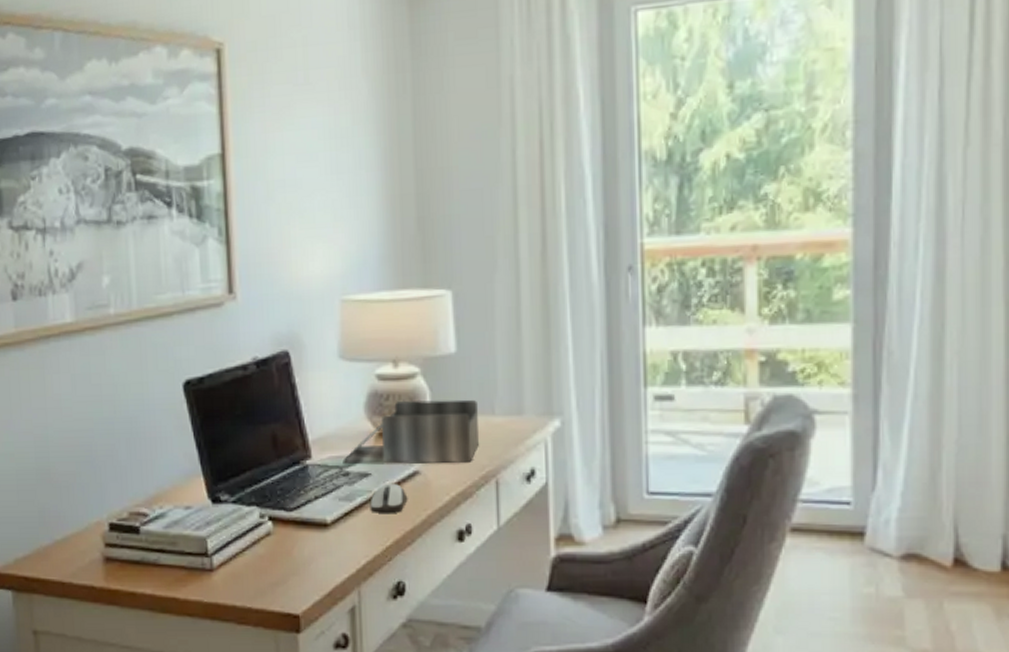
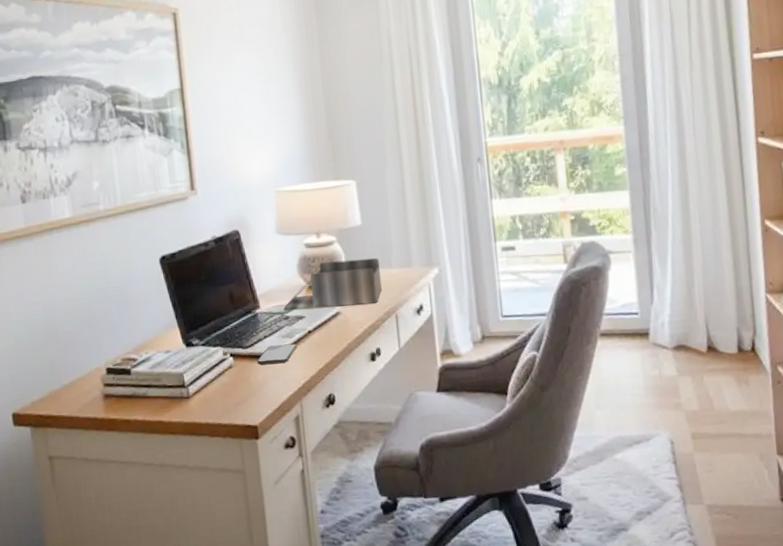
phone: none [304,509,357,534] -> present [257,343,297,365]
computer mouse: present [370,483,408,513] -> none [305,322,333,345]

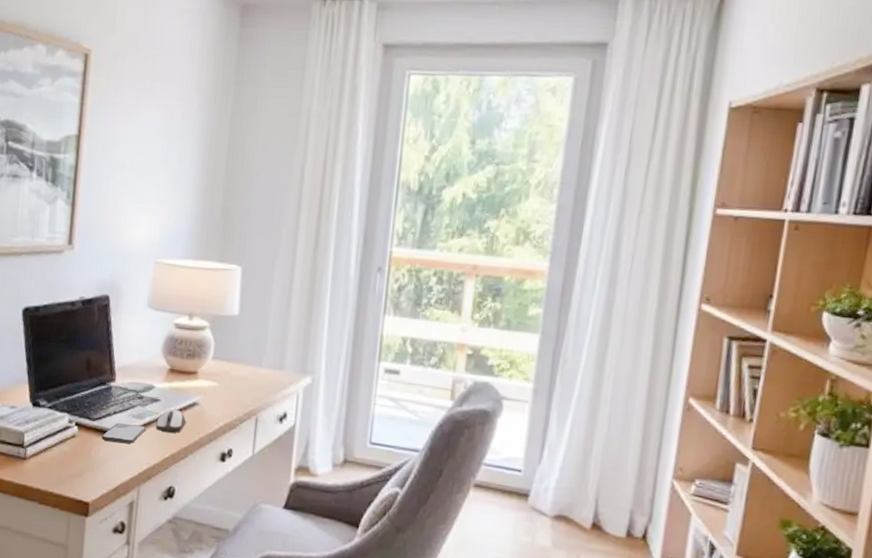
desk organizer: present [283,257,382,312] -> none [139,346,250,402]
computer mouse: none [305,322,333,345] -> present [155,408,186,433]

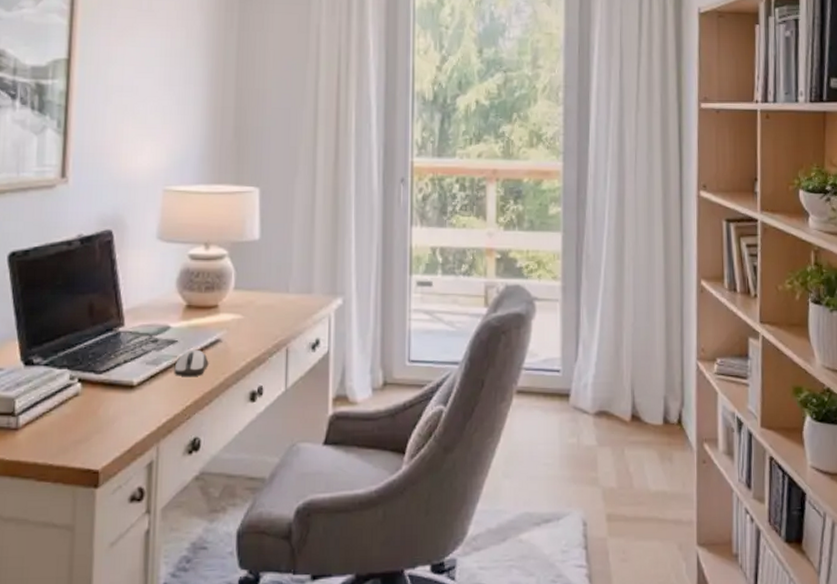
phone: present [102,423,146,444] -> none [111,372,162,395]

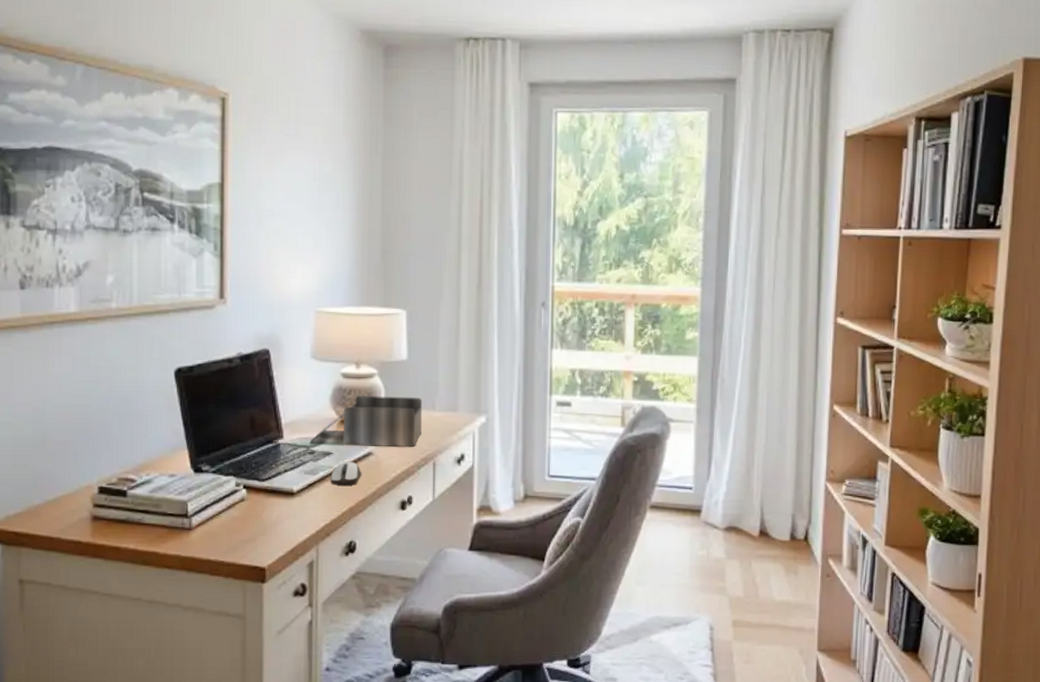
desk organizer: none [152,277,275,334] -> present [309,395,422,448]

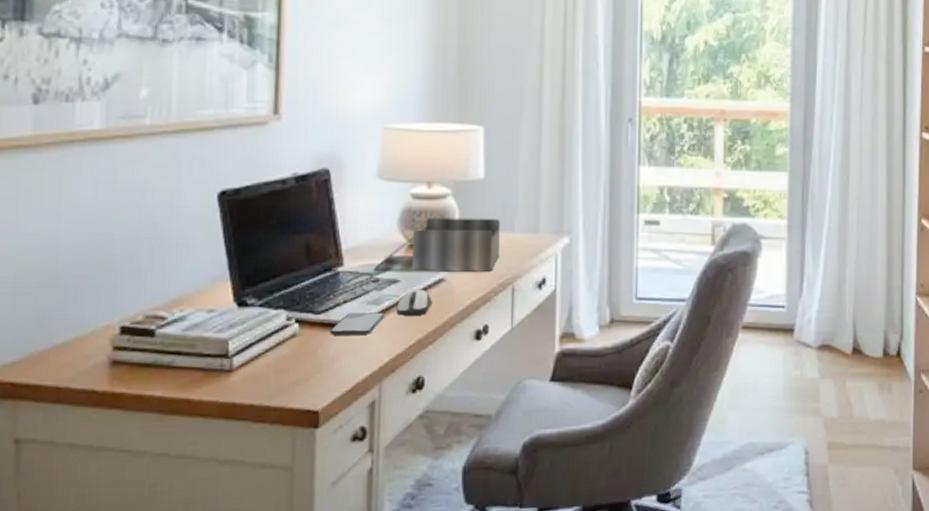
phone: none [273,481,319,501] -> present [330,312,384,335]

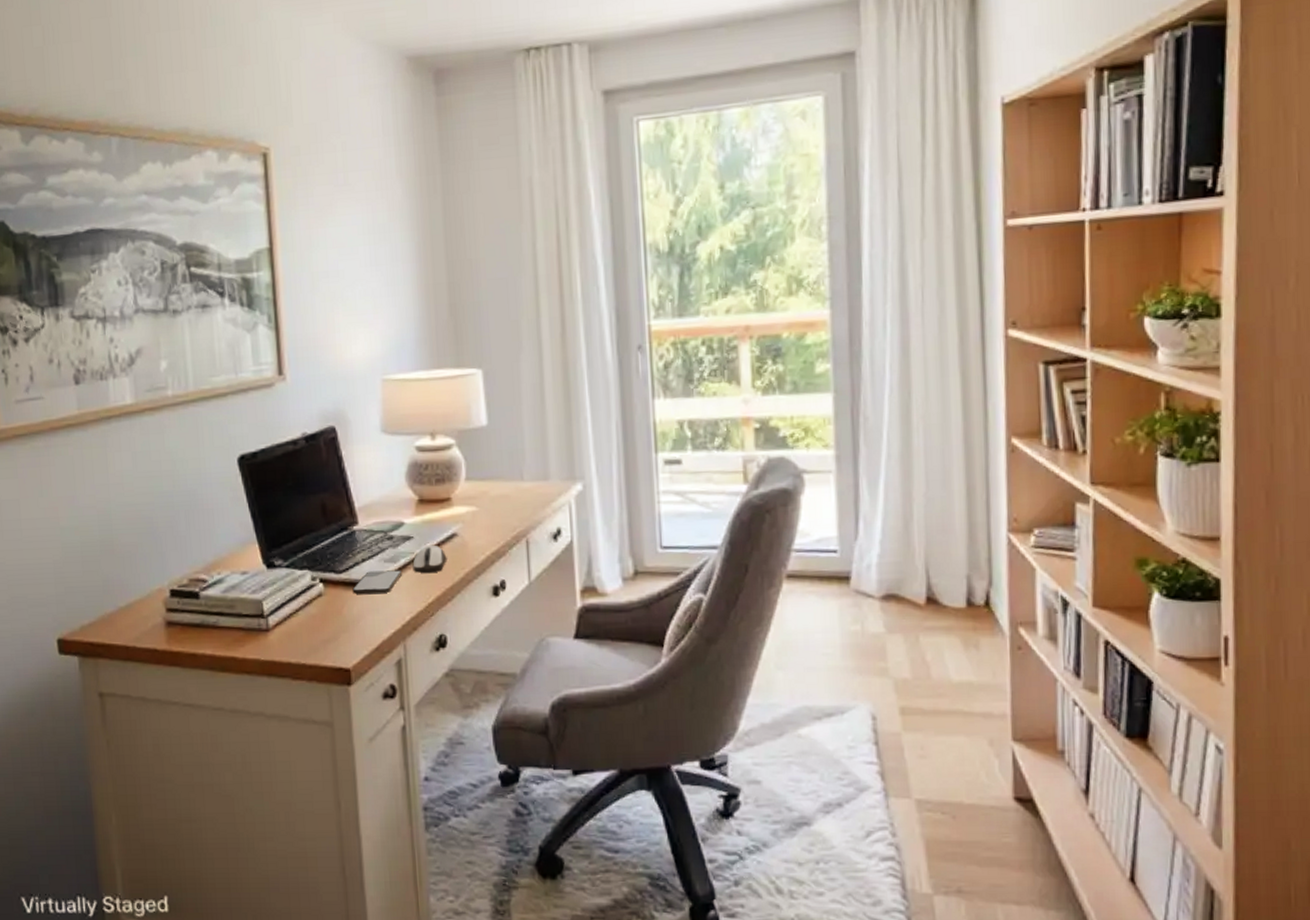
desk organizer: present [373,217,500,273] -> none [387,467,510,530]

